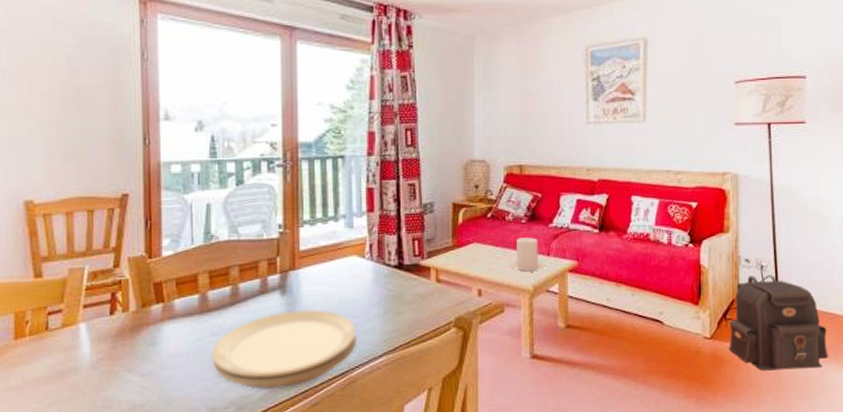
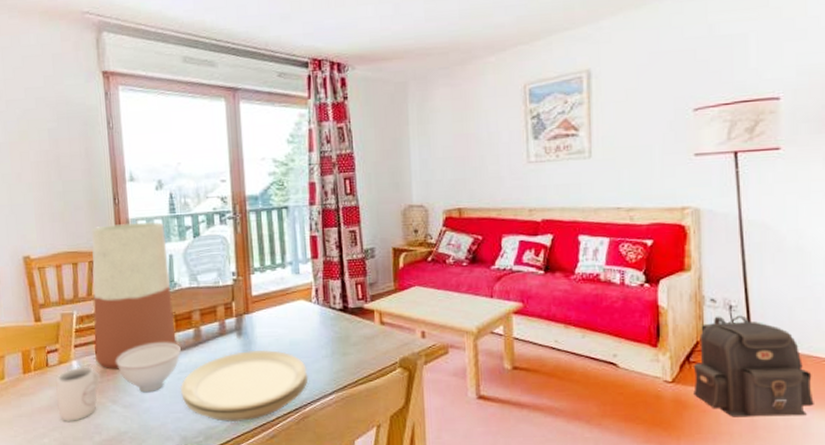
mug: none [55,330,113,395] -> present [55,366,100,421]
vase: none [109,166,209,333] -> present [91,221,176,369]
bowl: none [135,301,214,359] -> present [116,342,181,393]
candle: present [510,237,545,272] -> none [452,280,489,314]

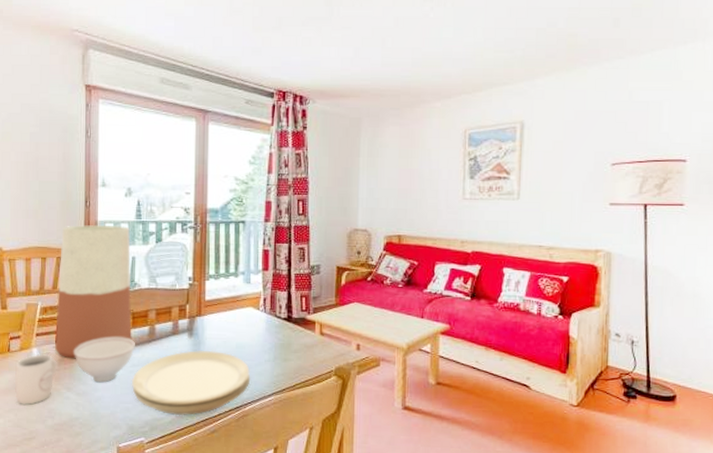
backpack: present [693,315,814,417] -> none [595,349,700,445]

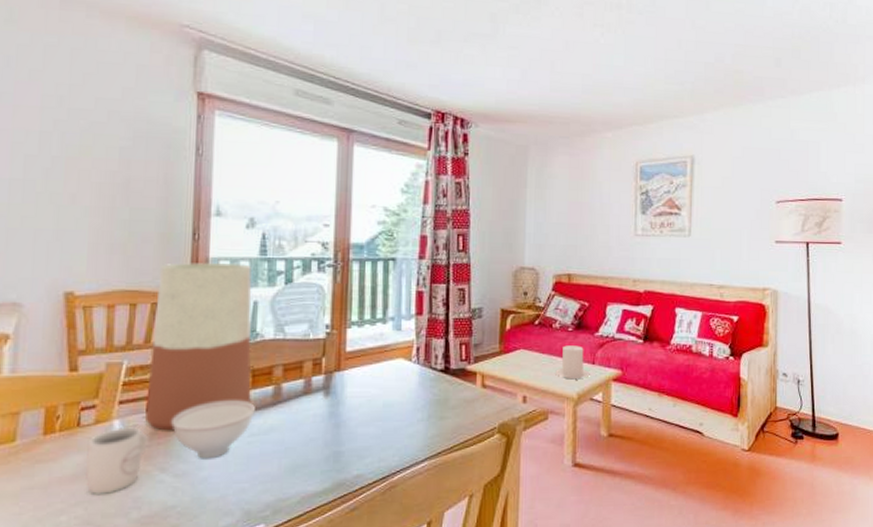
plate: present [131,350,251,416] -> none [248,411,400,494]
candle: none [386,300,419,332] -> present [555,345,590,380]

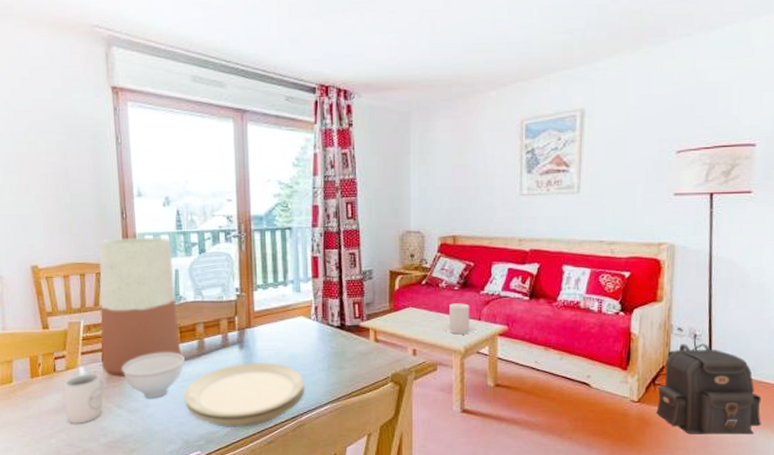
plate: none [248,411,400,494] -> present [183,361,306,429]
backpack: none [766,389,860,484] -> present [656,343,762,435]

